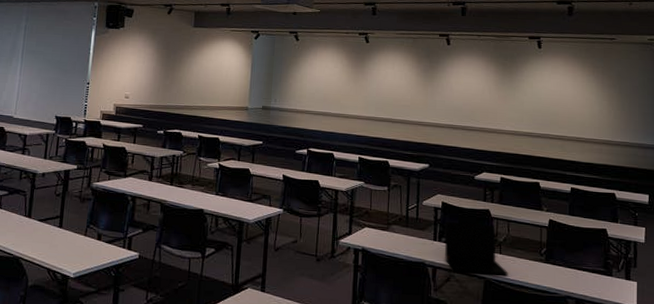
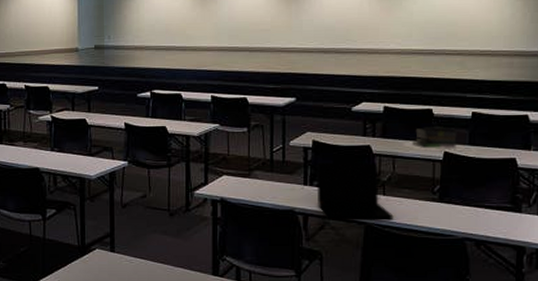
books: none [523,196,559,218] -> present [412,126,457,150]

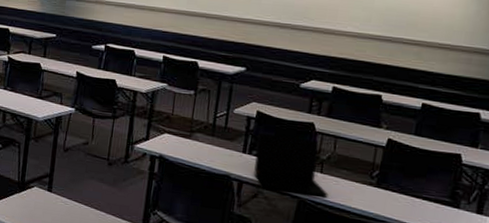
books: present [412,126,457,150] -> none [356,111,404,138]

